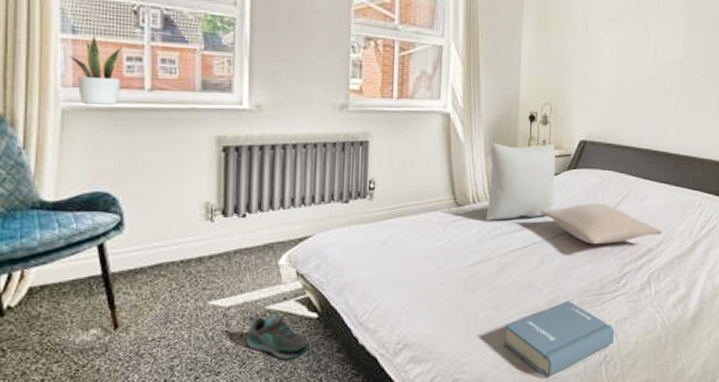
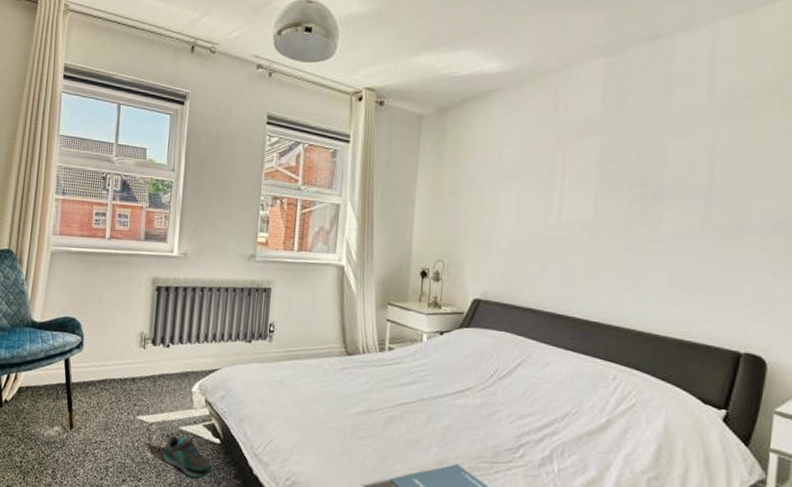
potted plant: present [68,34,122,106] -> none [58,195,93,250]
pillow: present [485,143,556,221] -> none [374,296,448,373]
pillow: present [540,202,662,245] -> none [430,364,567,410]

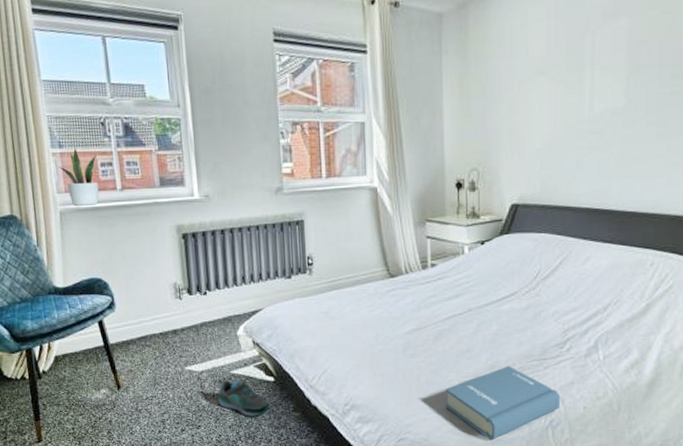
potted plant: none [58,195,93,250] -> present [58,146,99,207]

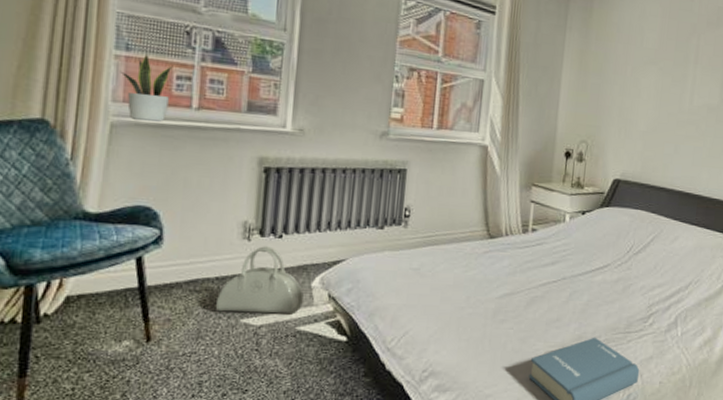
handbag: none [164,303,233,362] -> present [216,246,304,315]
athletic shoe: present [218,378,270,417] -> none [276,334,337,381]

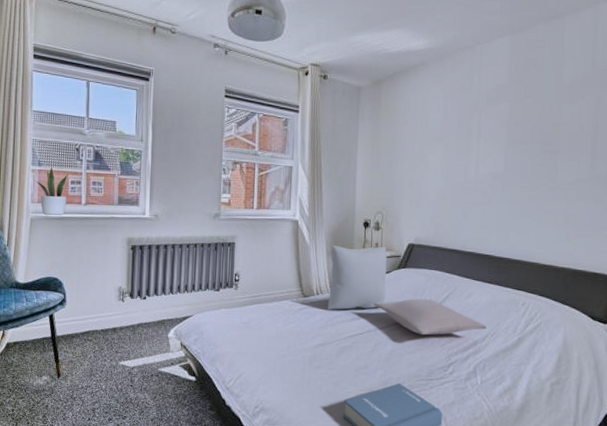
handbag: present [216,246,304,315] -> none [102,306,163,359]
pillow: none [517,177,590,254] -> present [327,245,387,310]
pillow: none [571,241,691,283] -> present [374,298,487,335]

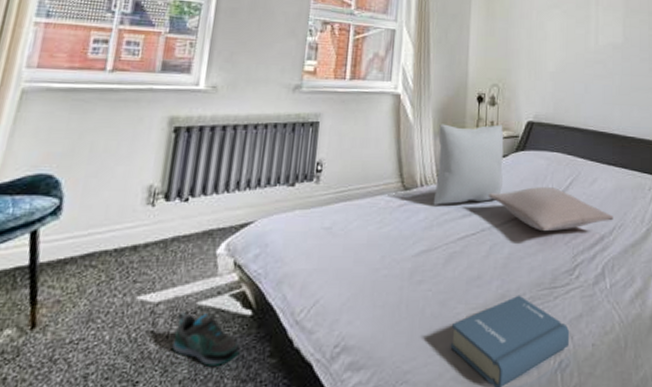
potted plant: present [35,166,69,216] -> none [37,18,91,87]
athletic shoe: none [145,374,190,412] -> present [172,311,240,366]

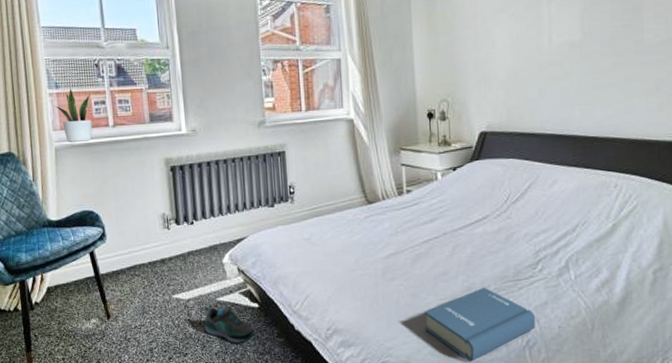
potted plant: none [37,18,91,87] -> present [54,87,93,143]
pillow: present [433,124,504,205] -> none [393,138,460,215]
pillow: present [489,186,613,232] -> none [447,191,576,232]

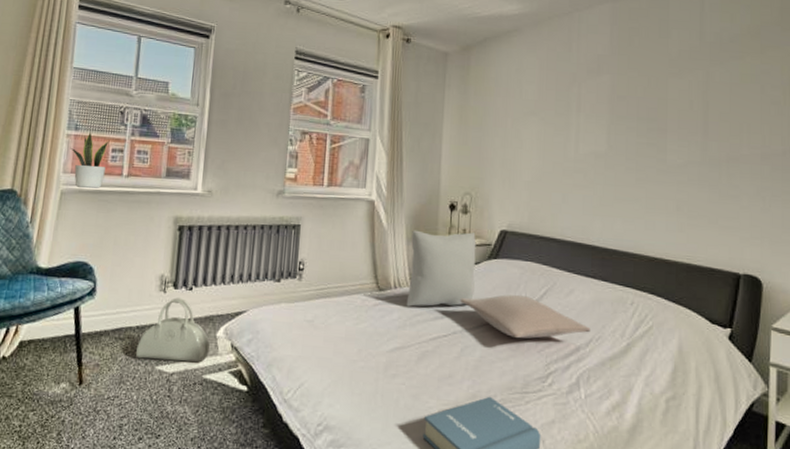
handbag: none [152,232,218,290] -> present [136,298,210,363]
athletic shoe: present [205,305,255,343] -> none [185,382,239,430]
pillow: none [393,138,460,215] -> present [406,230,477,307]
pillow: none [447,191,576,232] -> present [460,294,591,339]

